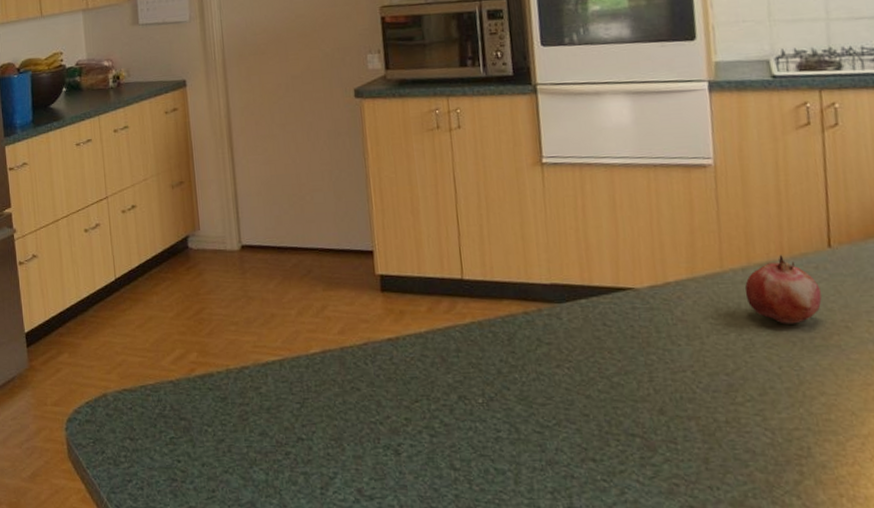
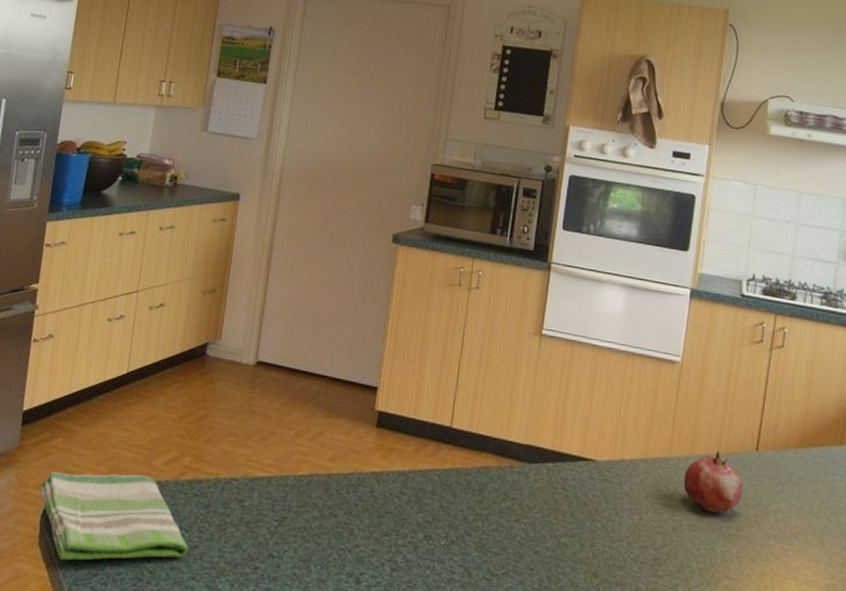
dish towel: none [57,377,215,471] -> present [40,471,188,561]

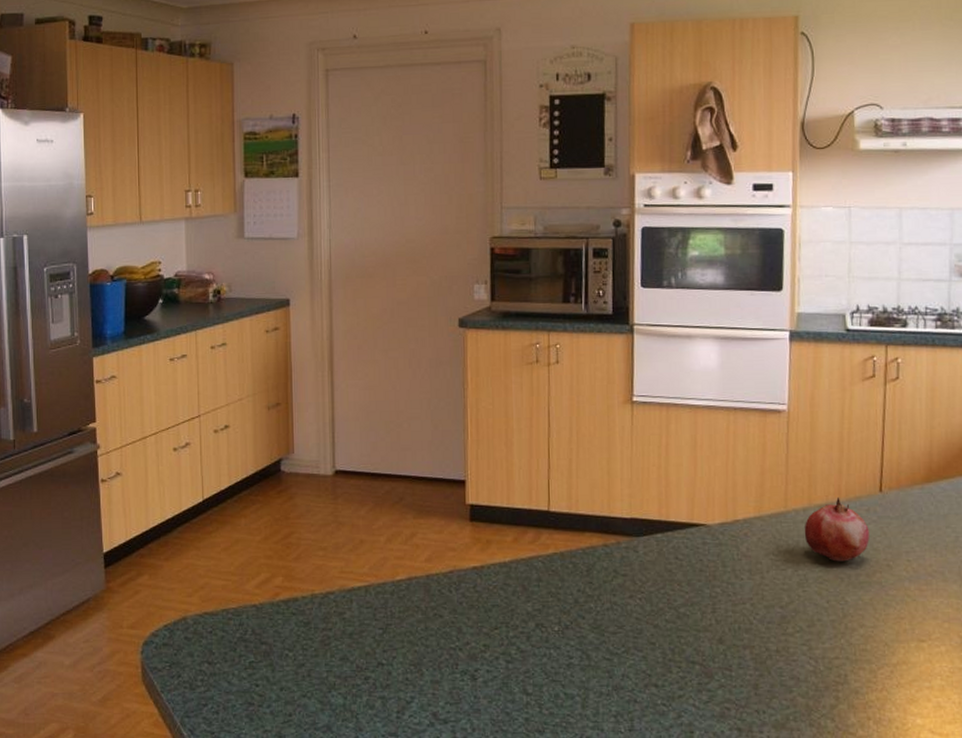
dish towel: present [40,471,188,561] -> none [133,601,294,695]

